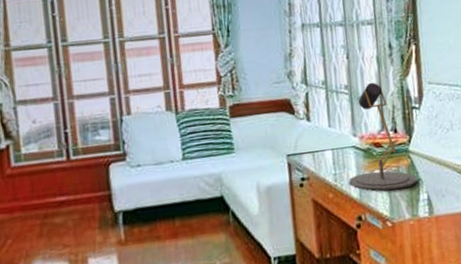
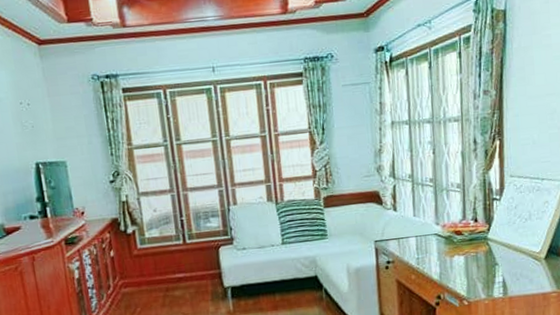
desk lamp: present [349,82,417,191] -> none [430,175,494,274]

